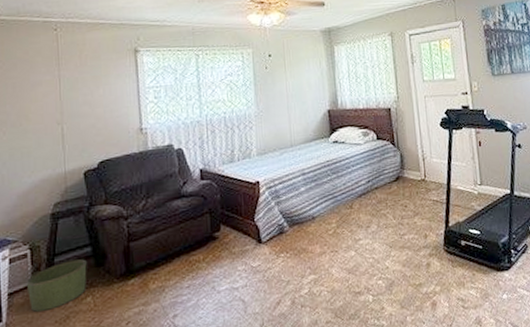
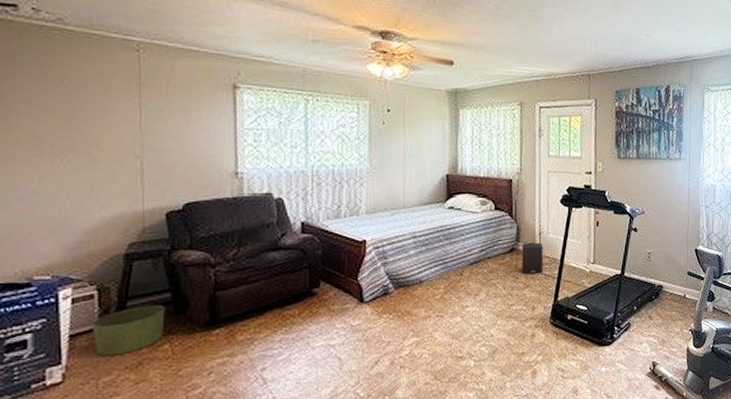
pedal bin: none [407,168,431,202] -> present [521,242,544,275]

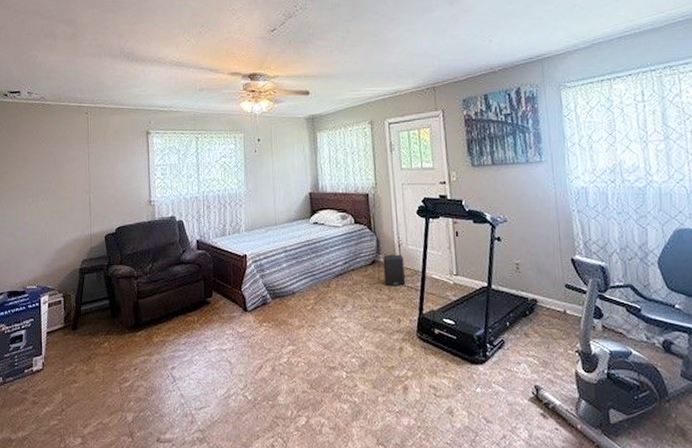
basket: present [91,305,165,357] -> none [60,310,105,351]

